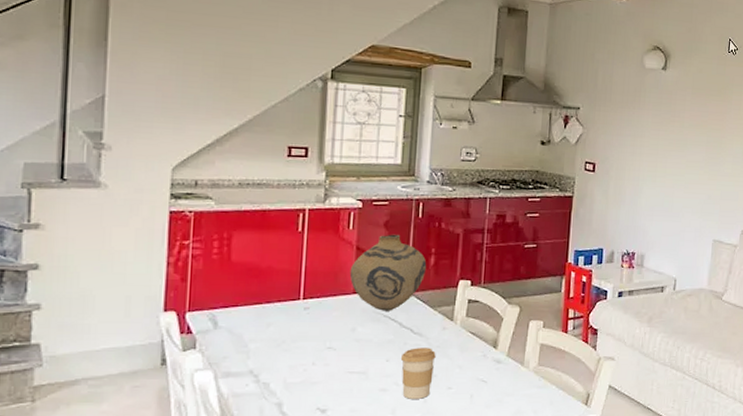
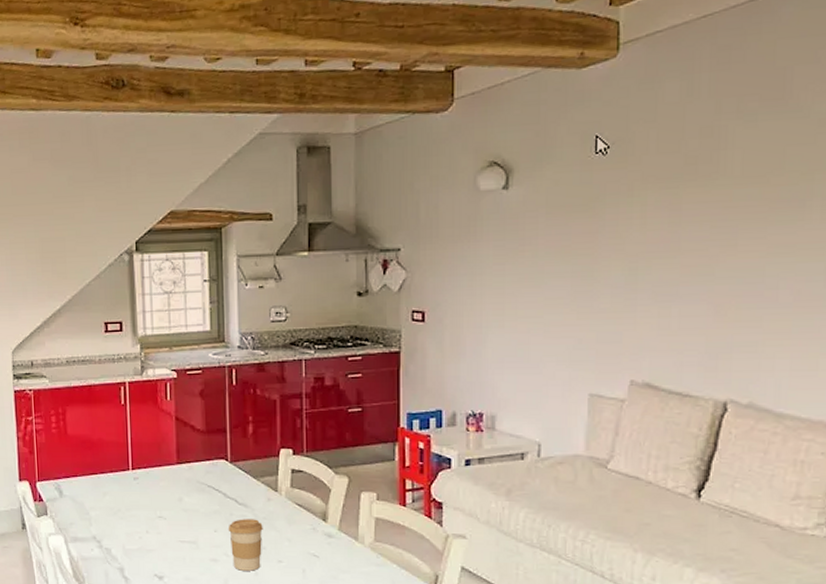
vase: present [349,234,427,311] -> none [171,403,246,481]

